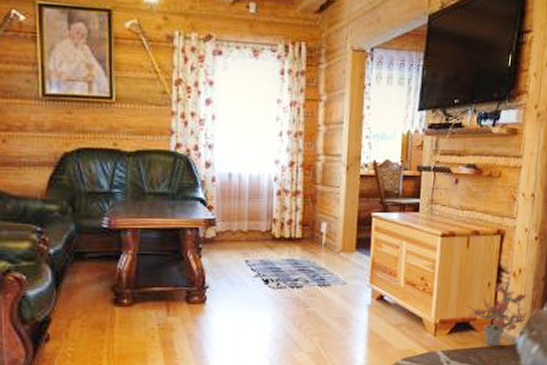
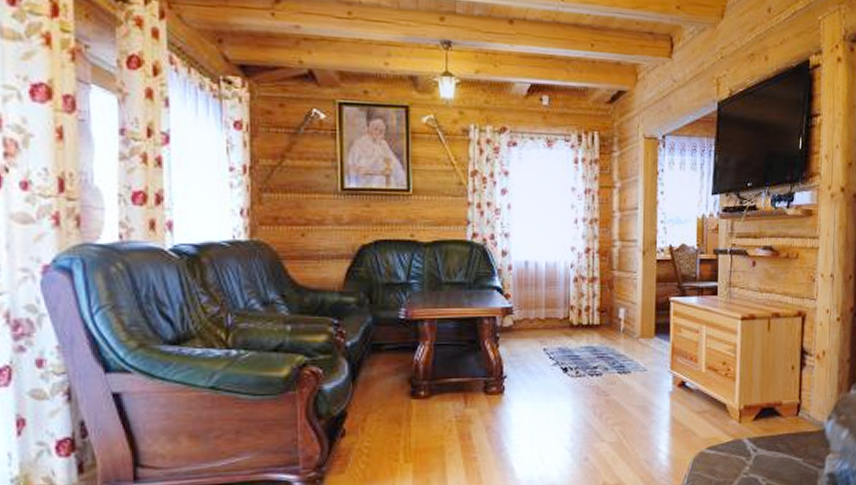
potted plant: present [466,273,528,347] -> none [771,355,834,433]

